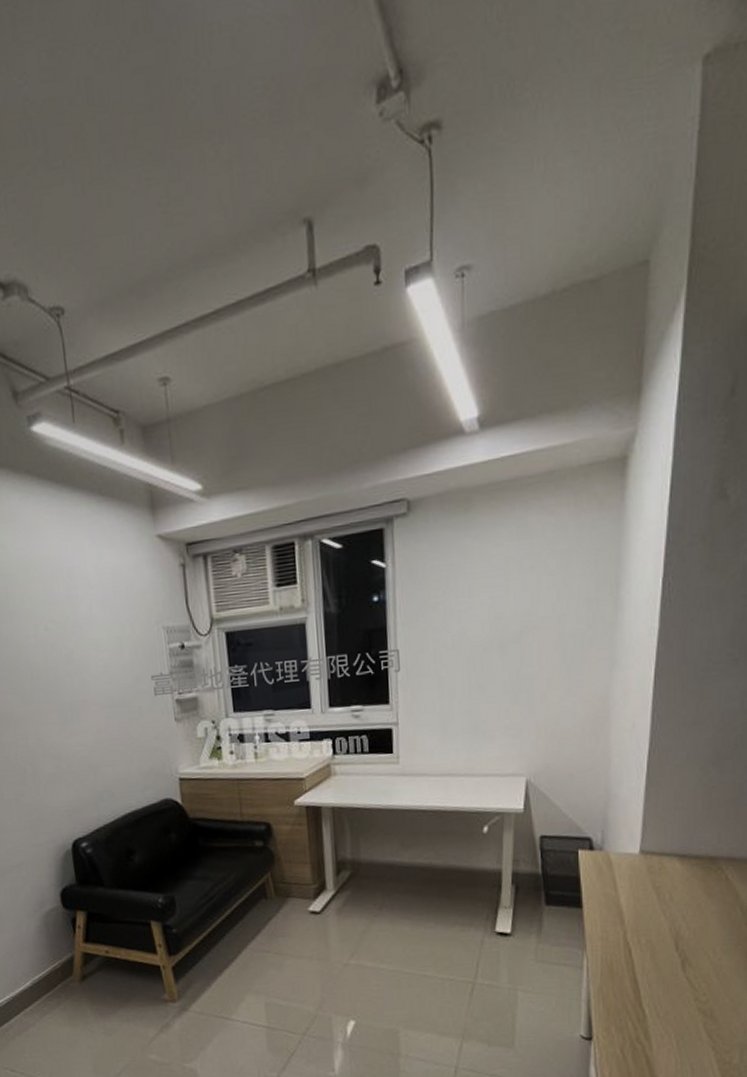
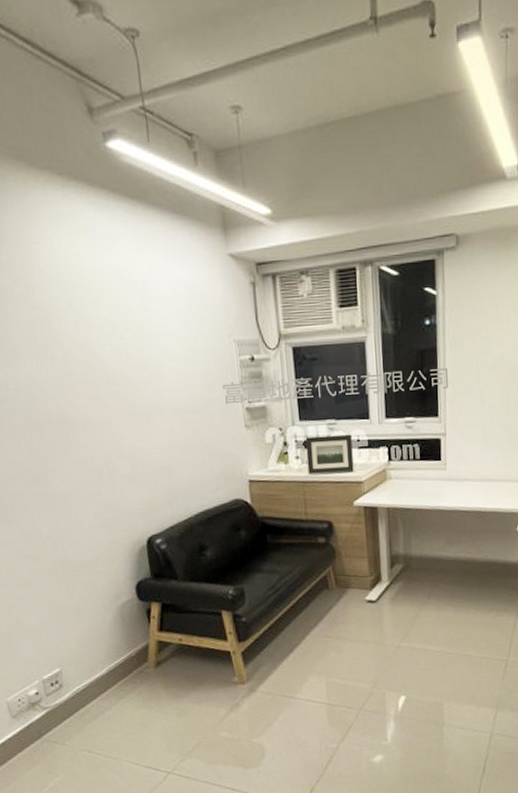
picture frame: none [240,725,294,771] -> present [305,434,354,474]

